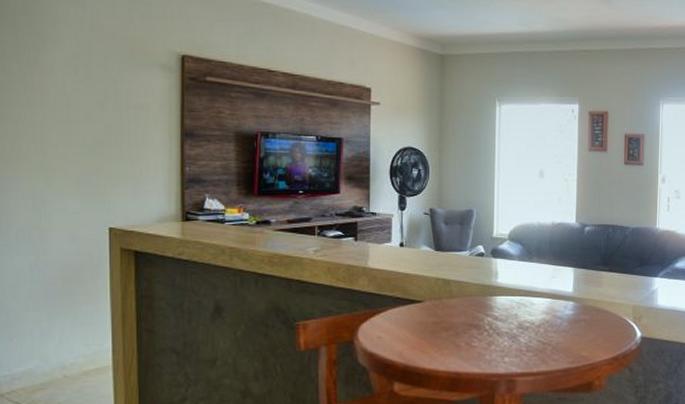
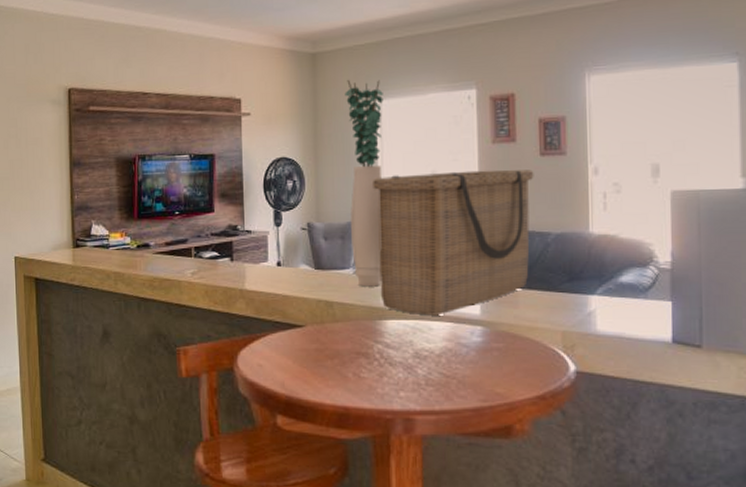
vase: none [468,83,502,267] -> present [345,80,383,287]
basket: none [489,171,619,293] -> present [371,169,534,316]

